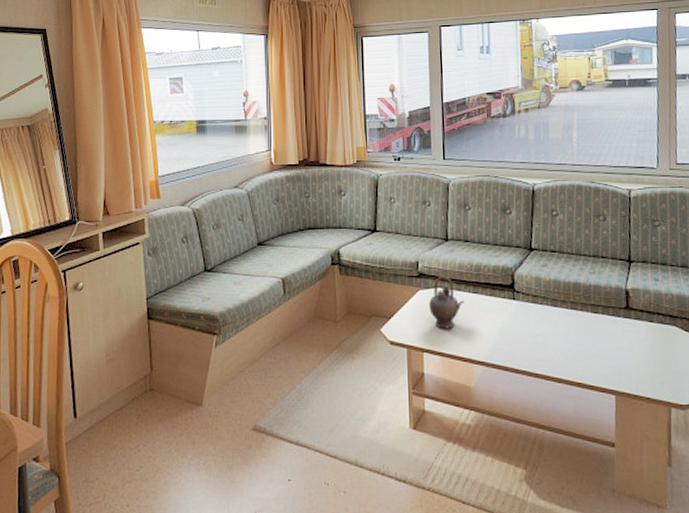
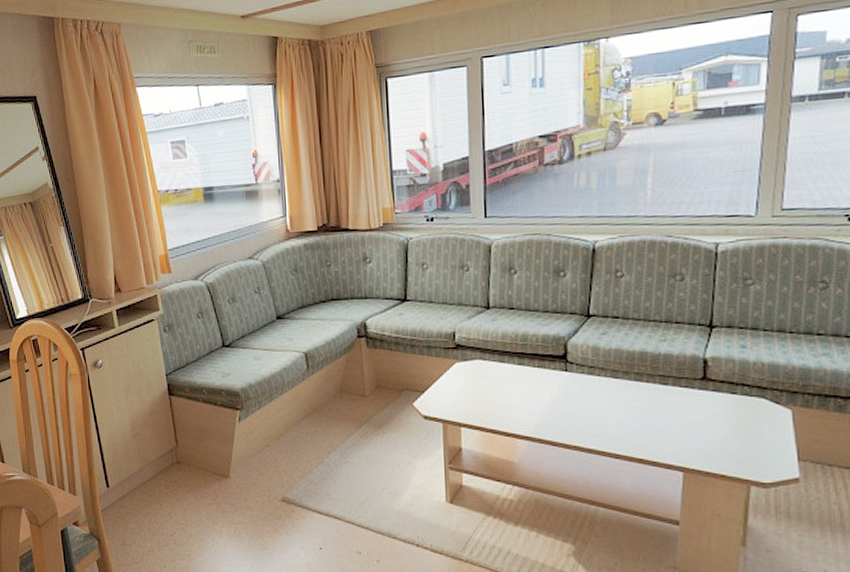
teapot: present [429,275,464,329] -> none [467,346,508,403]

